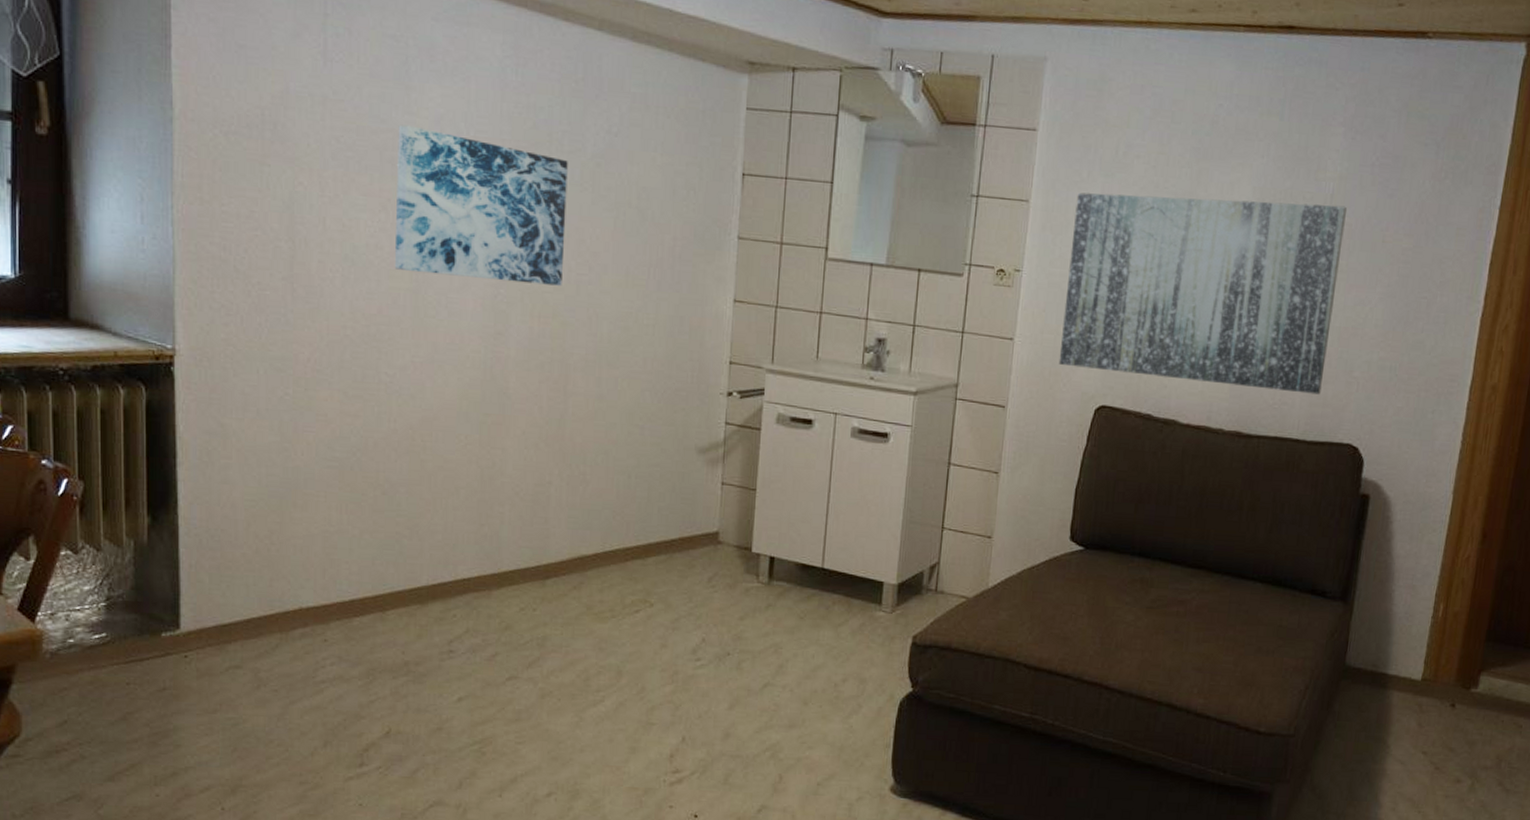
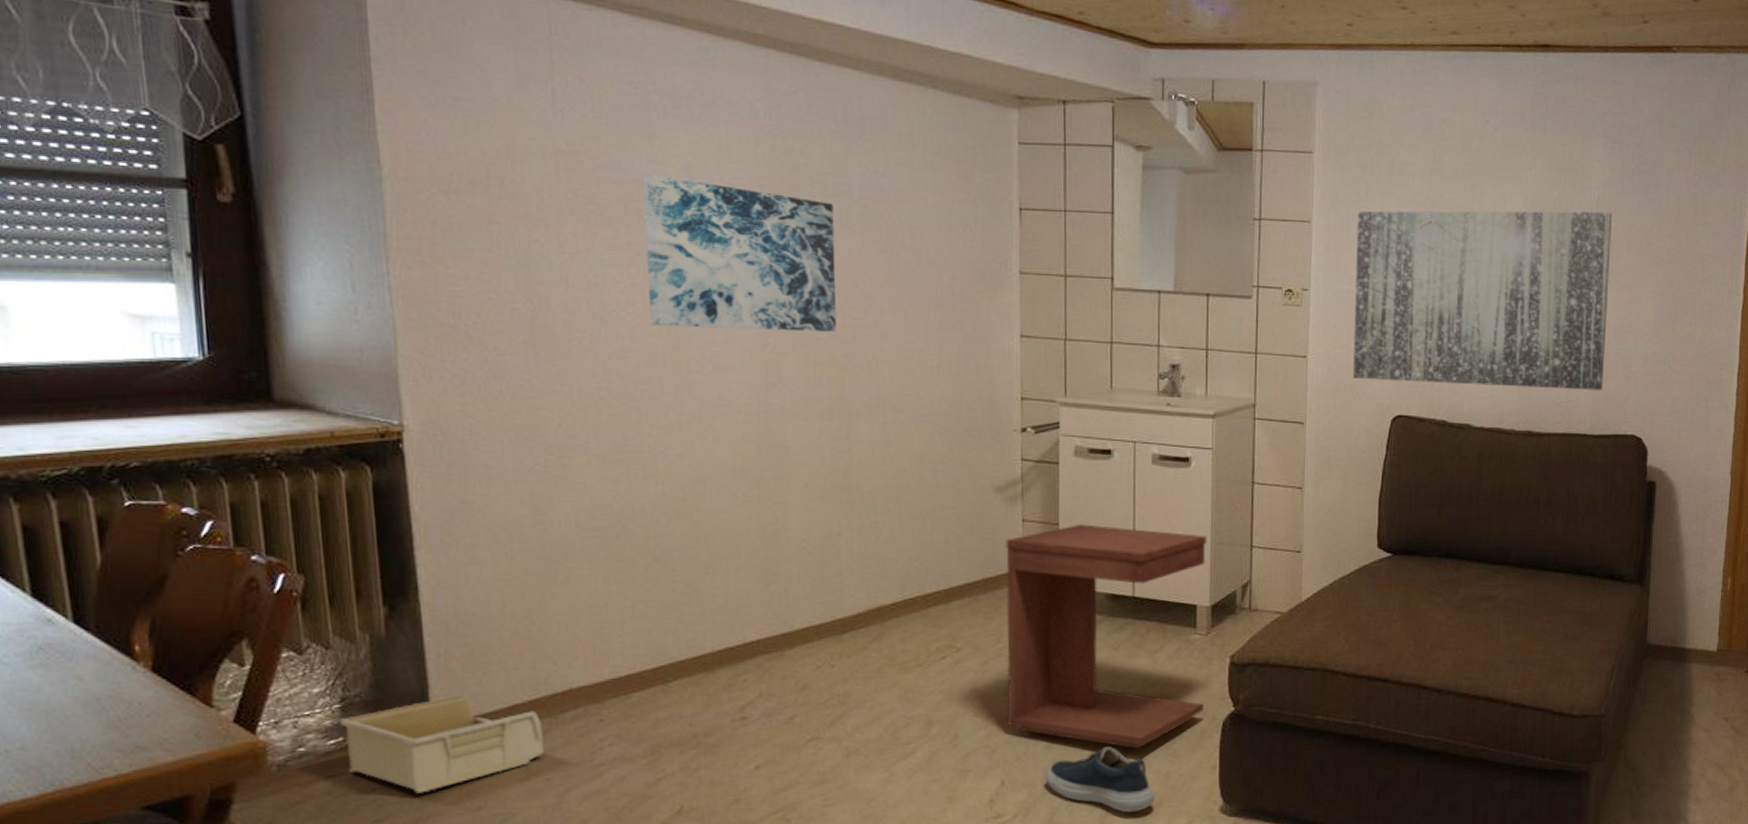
storage bin: none [105,604,274,692] -> present [340,694,544,793]
side table: none [692,490,900,720] -> present [1006,523,1207,749]
shoe: none [724,714,828,783] -> present [1046,747,1154,813]

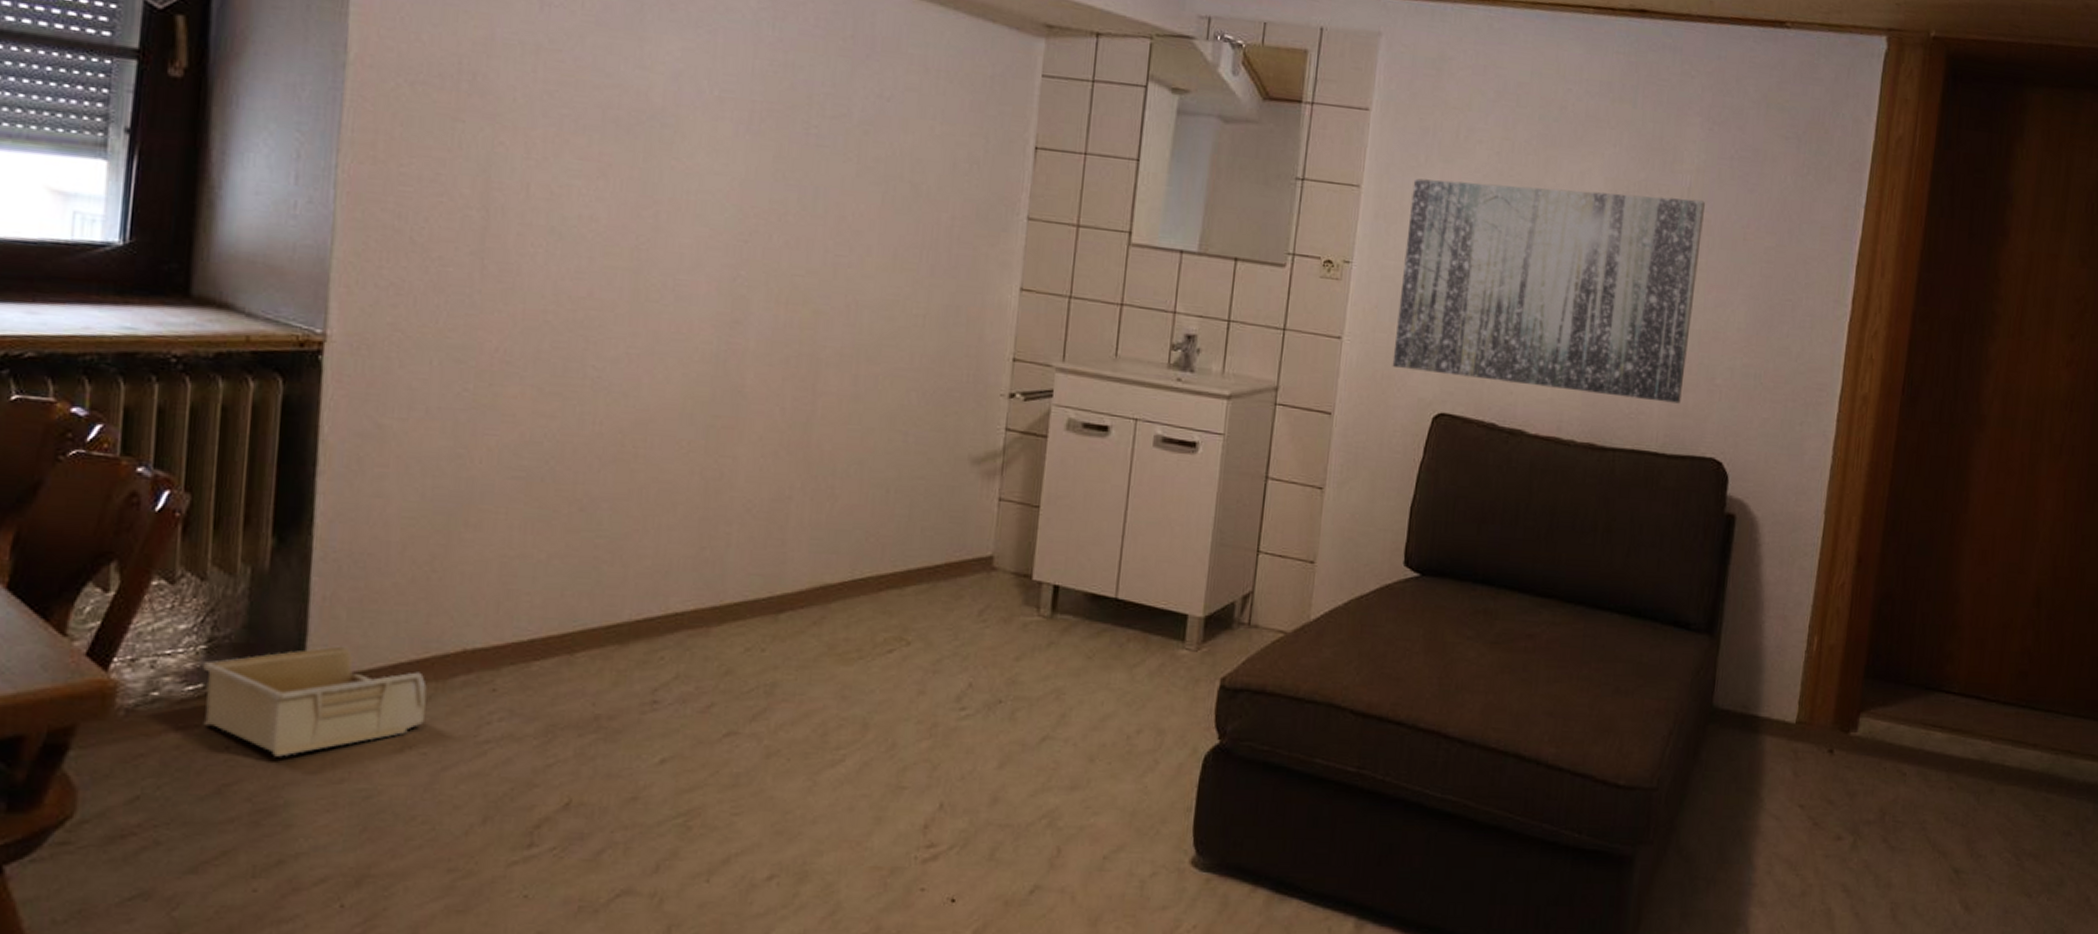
wall art: present [643,174,837,332] -> none [611,80,830,269]
side table: present [1006,523,1207,749] -> none [955,508,1208,780]
shoe: present [1046,747,1154,813] -> none [991,774,1116,856]

